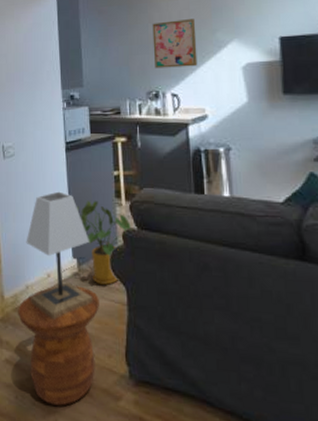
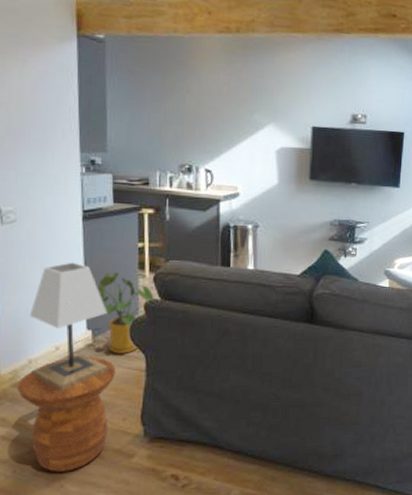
wall art: present [152,19,198,69] -> none [189,94,235,145]

